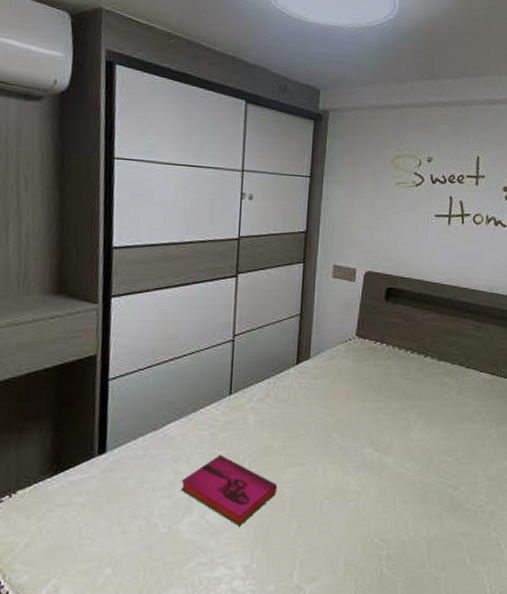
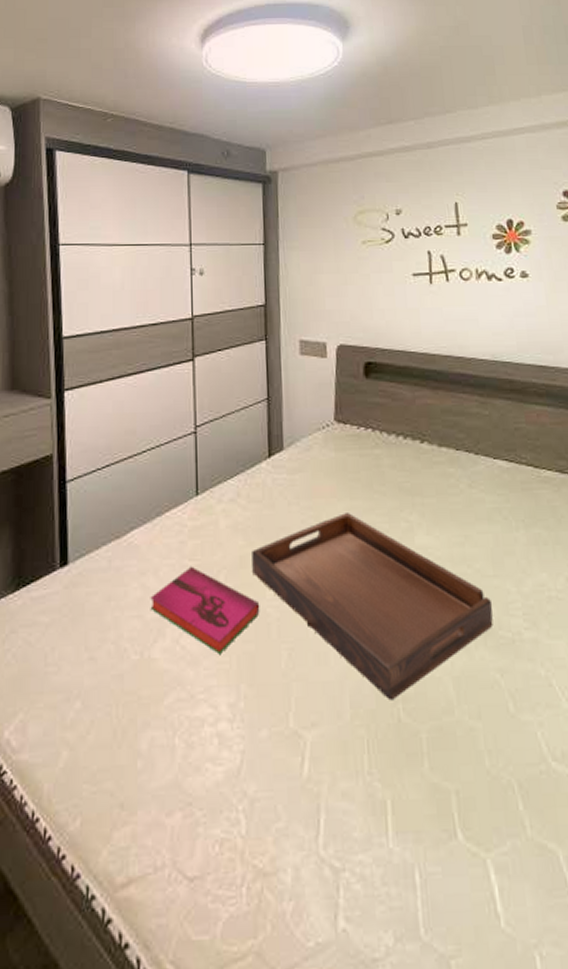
serving tray: none [273,412,463,559] -> present [252,513,493,701]

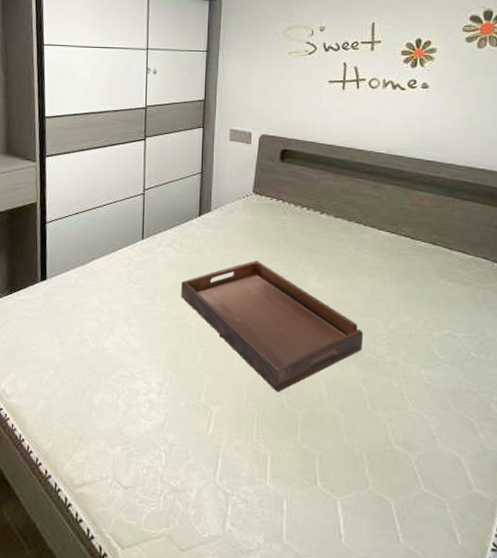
hardback book: present [150,566,260,654] -> none [105,288,185,349]

